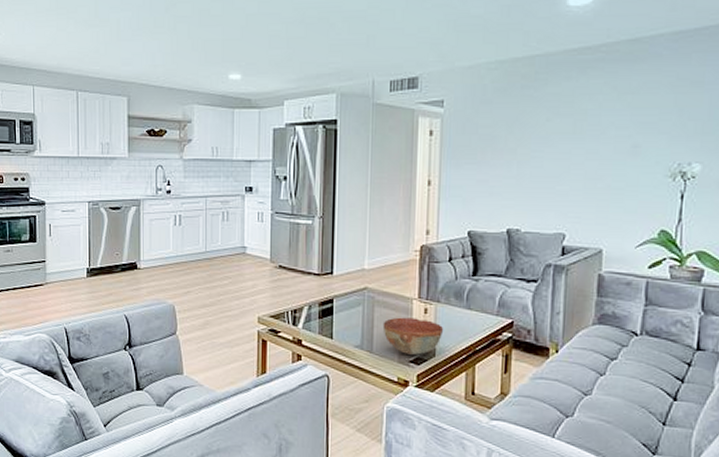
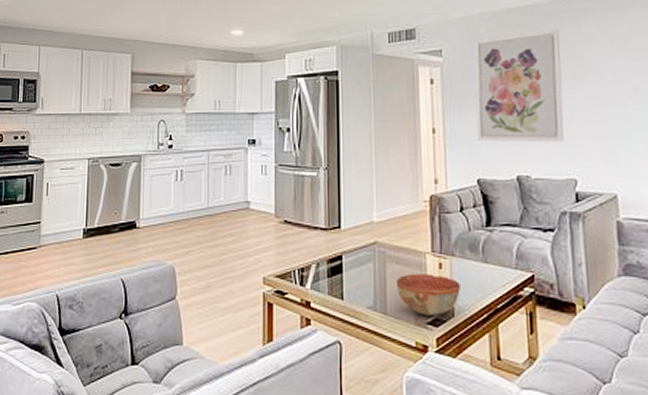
wall art: none [472,81,567,198] -> present [474,29,564,143]

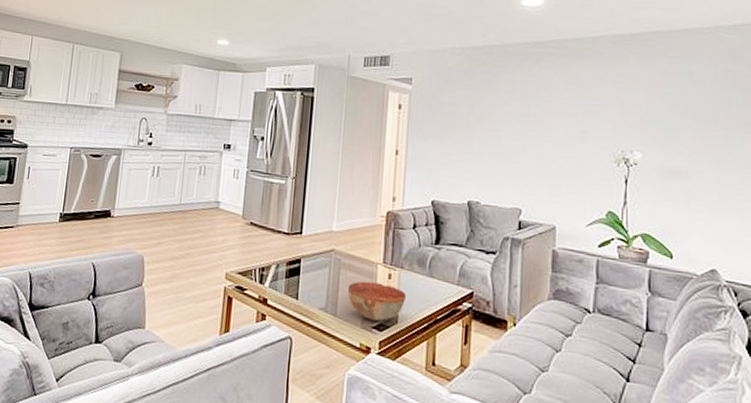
wall art: present [474,29,564,143] -> none [436,69,522,174]

